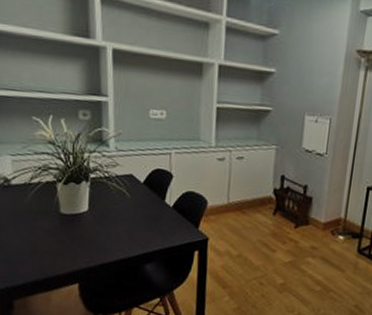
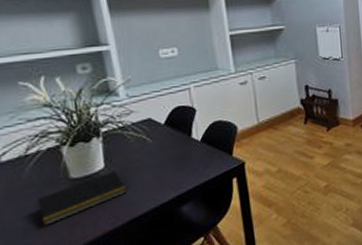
notepad: none [33,215,102,249] -> present [36,170,127,226]

